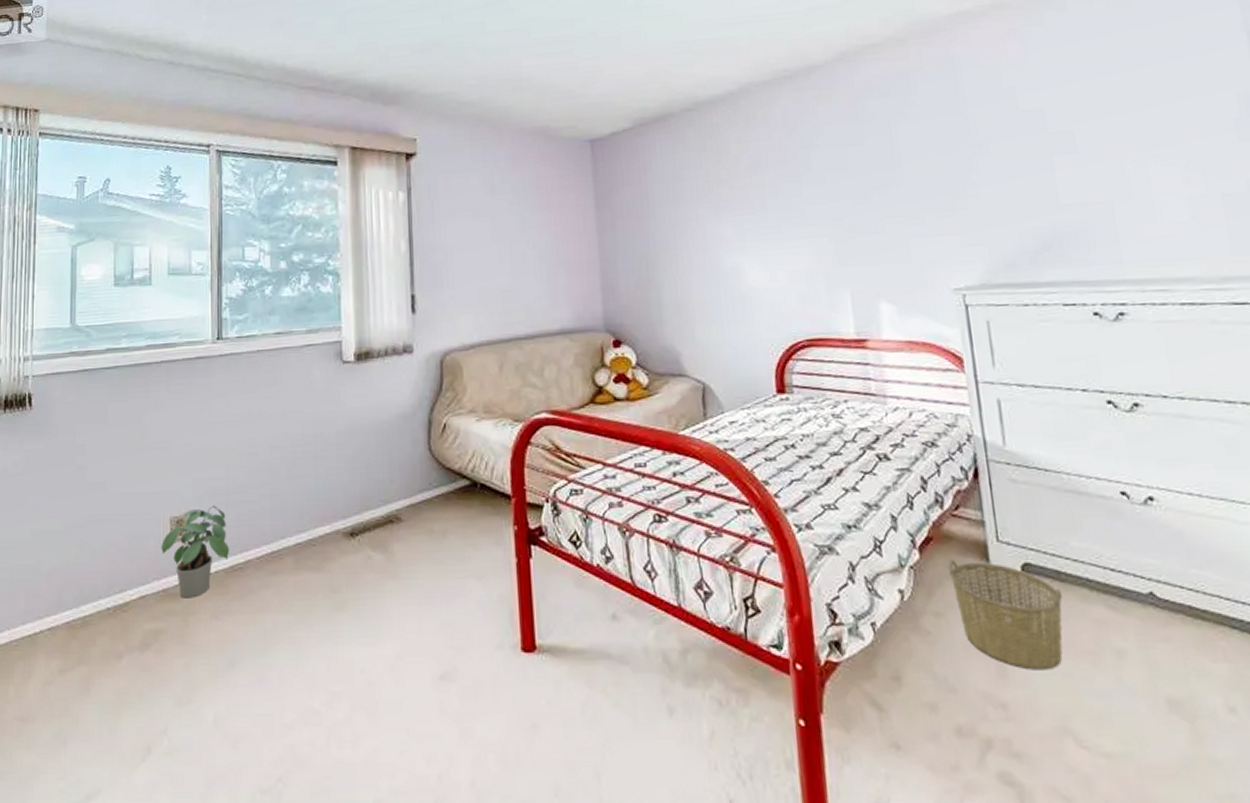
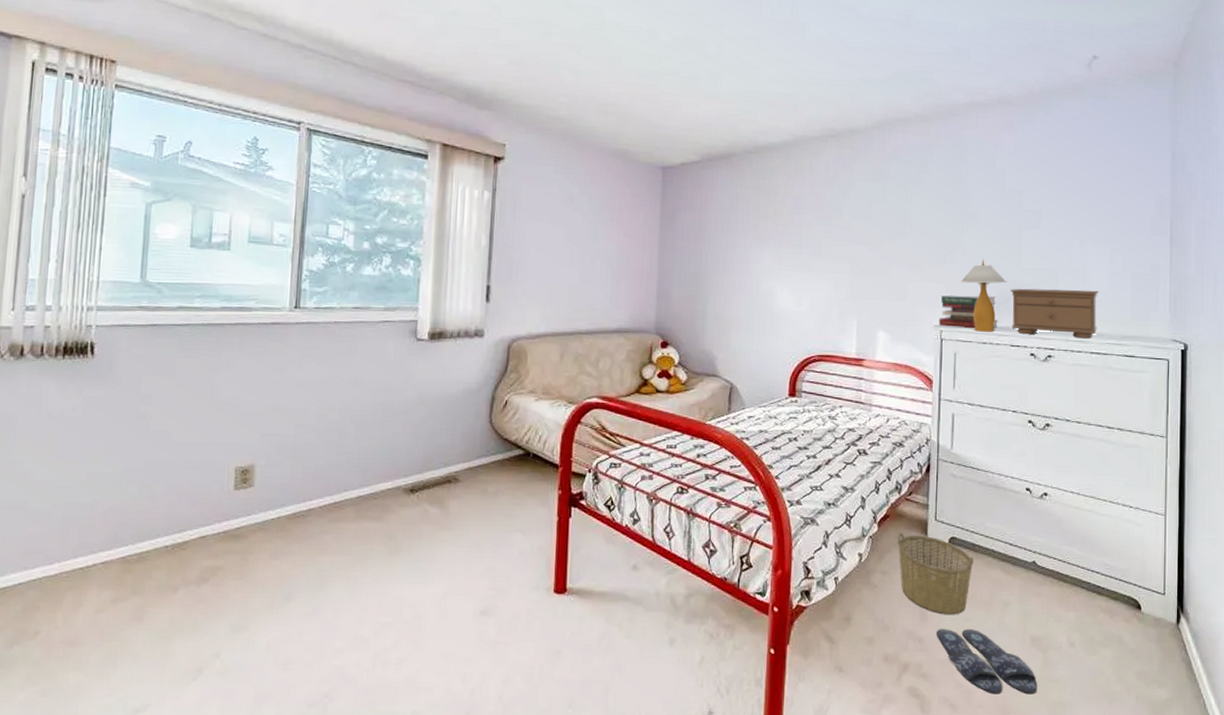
potted plant: present [161,505,230,599] -> none [224,458,294,540]
books: none [957,245,1041,289] -> present [938,295,998,329]
table lamp: none [980,200,1043,291] -> present [961,259,1007,332]
slippers: none [1024,690,1191,783] -> present [936,629,1038,695]
jewelry box: none [1049,222,1185,289] -> present [1010,288,1100,340]

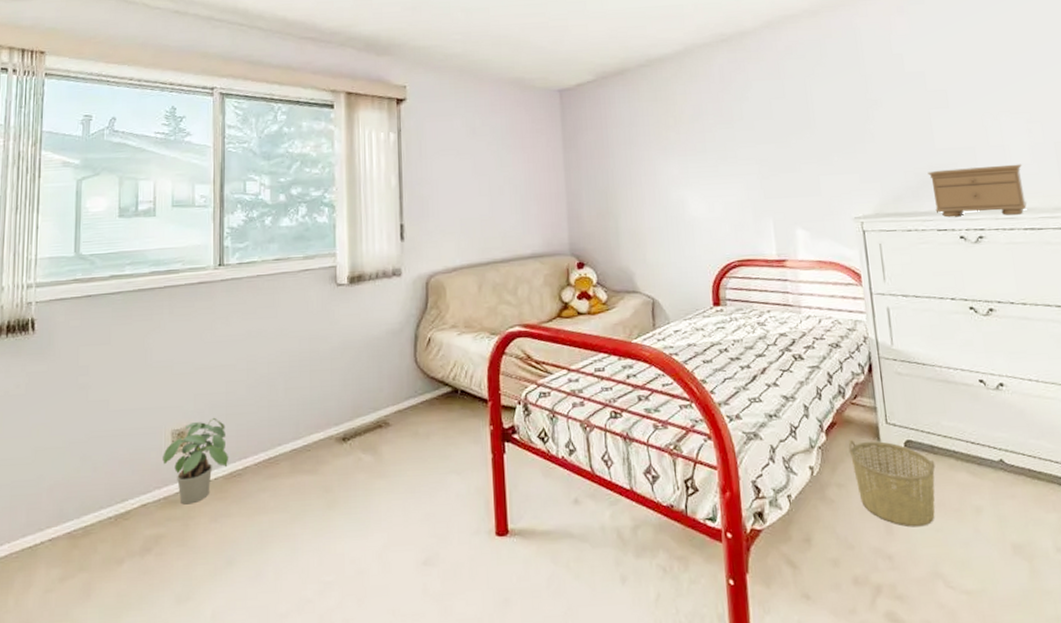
potted plant: none [224,458,294,540] -> present [163,417,229,505]
slippers: present [936,629,1038,695] -> none [906,541,1029,614]
books: present [938,295,998,329] -> none [857,182,921,218]
table lamp: present [961,259,1007,332] -> none [875,145,923,219]

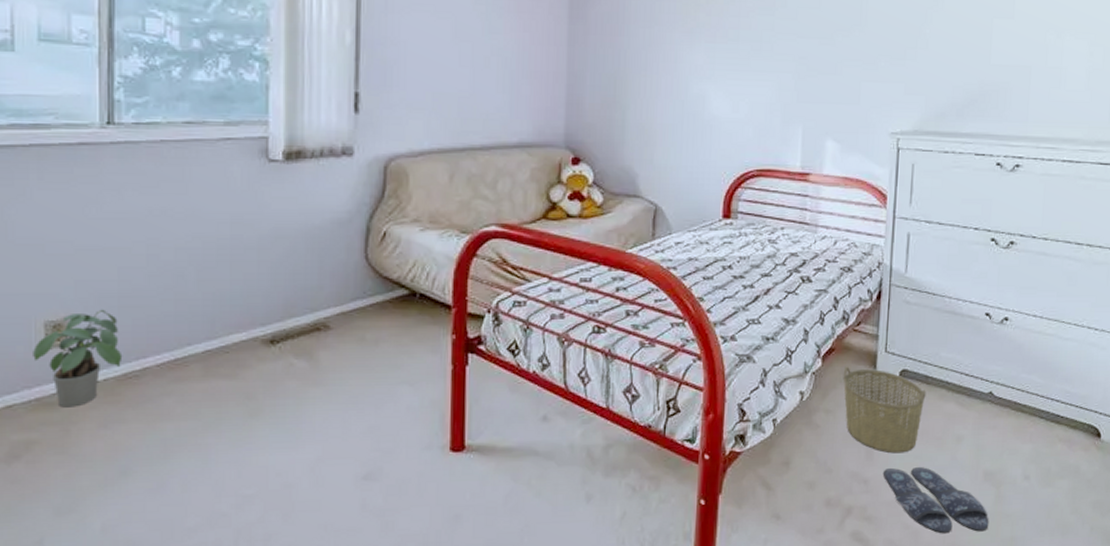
slippers: none [906,541,1029,614] -> present [882,467,989,534]
jewelry box: present [928,164,1027,218] -> none [977,88,1076,146]

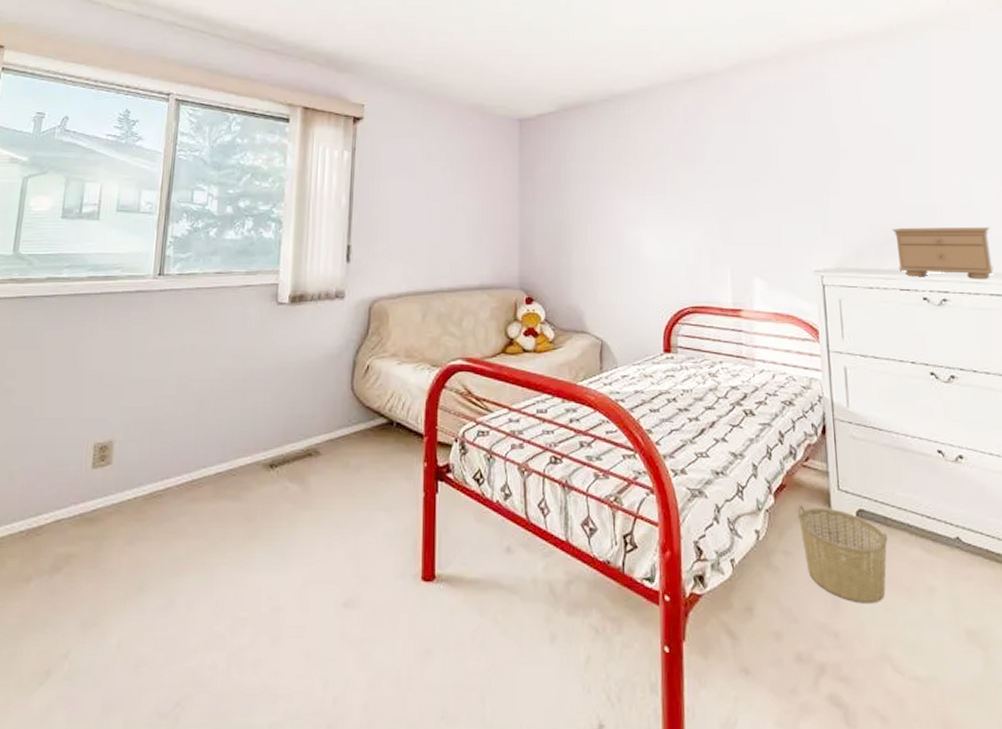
potted plant: present [33,309,123,408] -> none [82,433,151,523]
slippers: present [882,467,989,534] -> none [853,621,982,704]
jewelry box: none [977,88,1076,146] -> present [892,226,994,280]

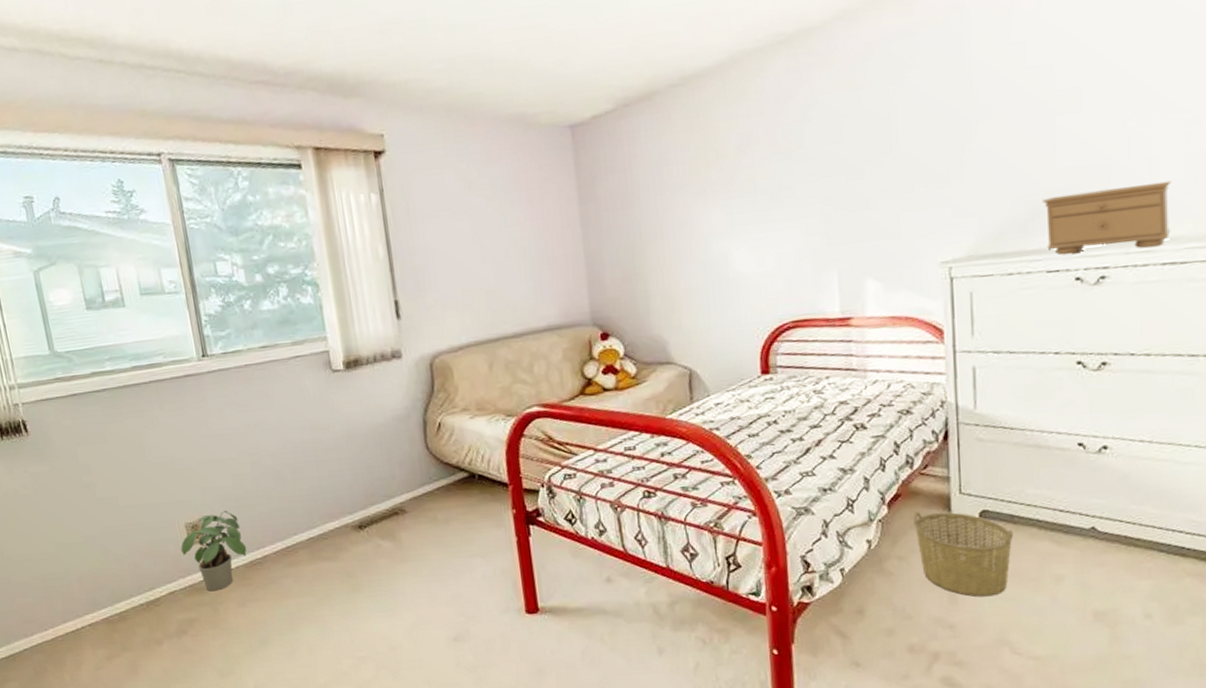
potted plant: none [82,433,151,523] -> present [180,510,247,592]

